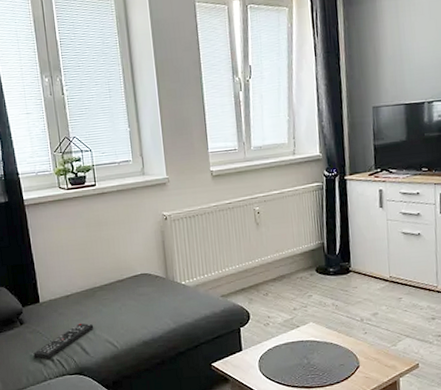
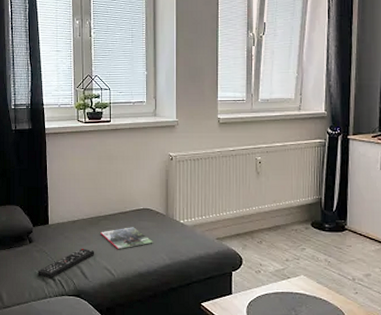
magazine: none [98,294,155,321] -> present [101,227,153,250]

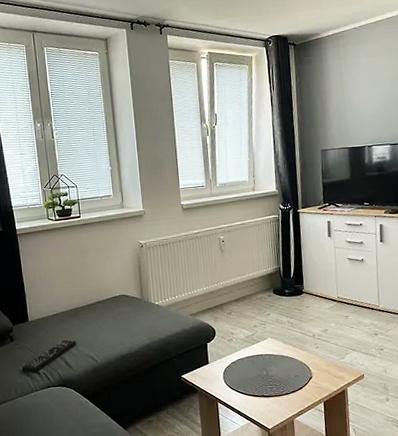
magazine: present [101,227,153,250] -> none [80,314,132,337]

